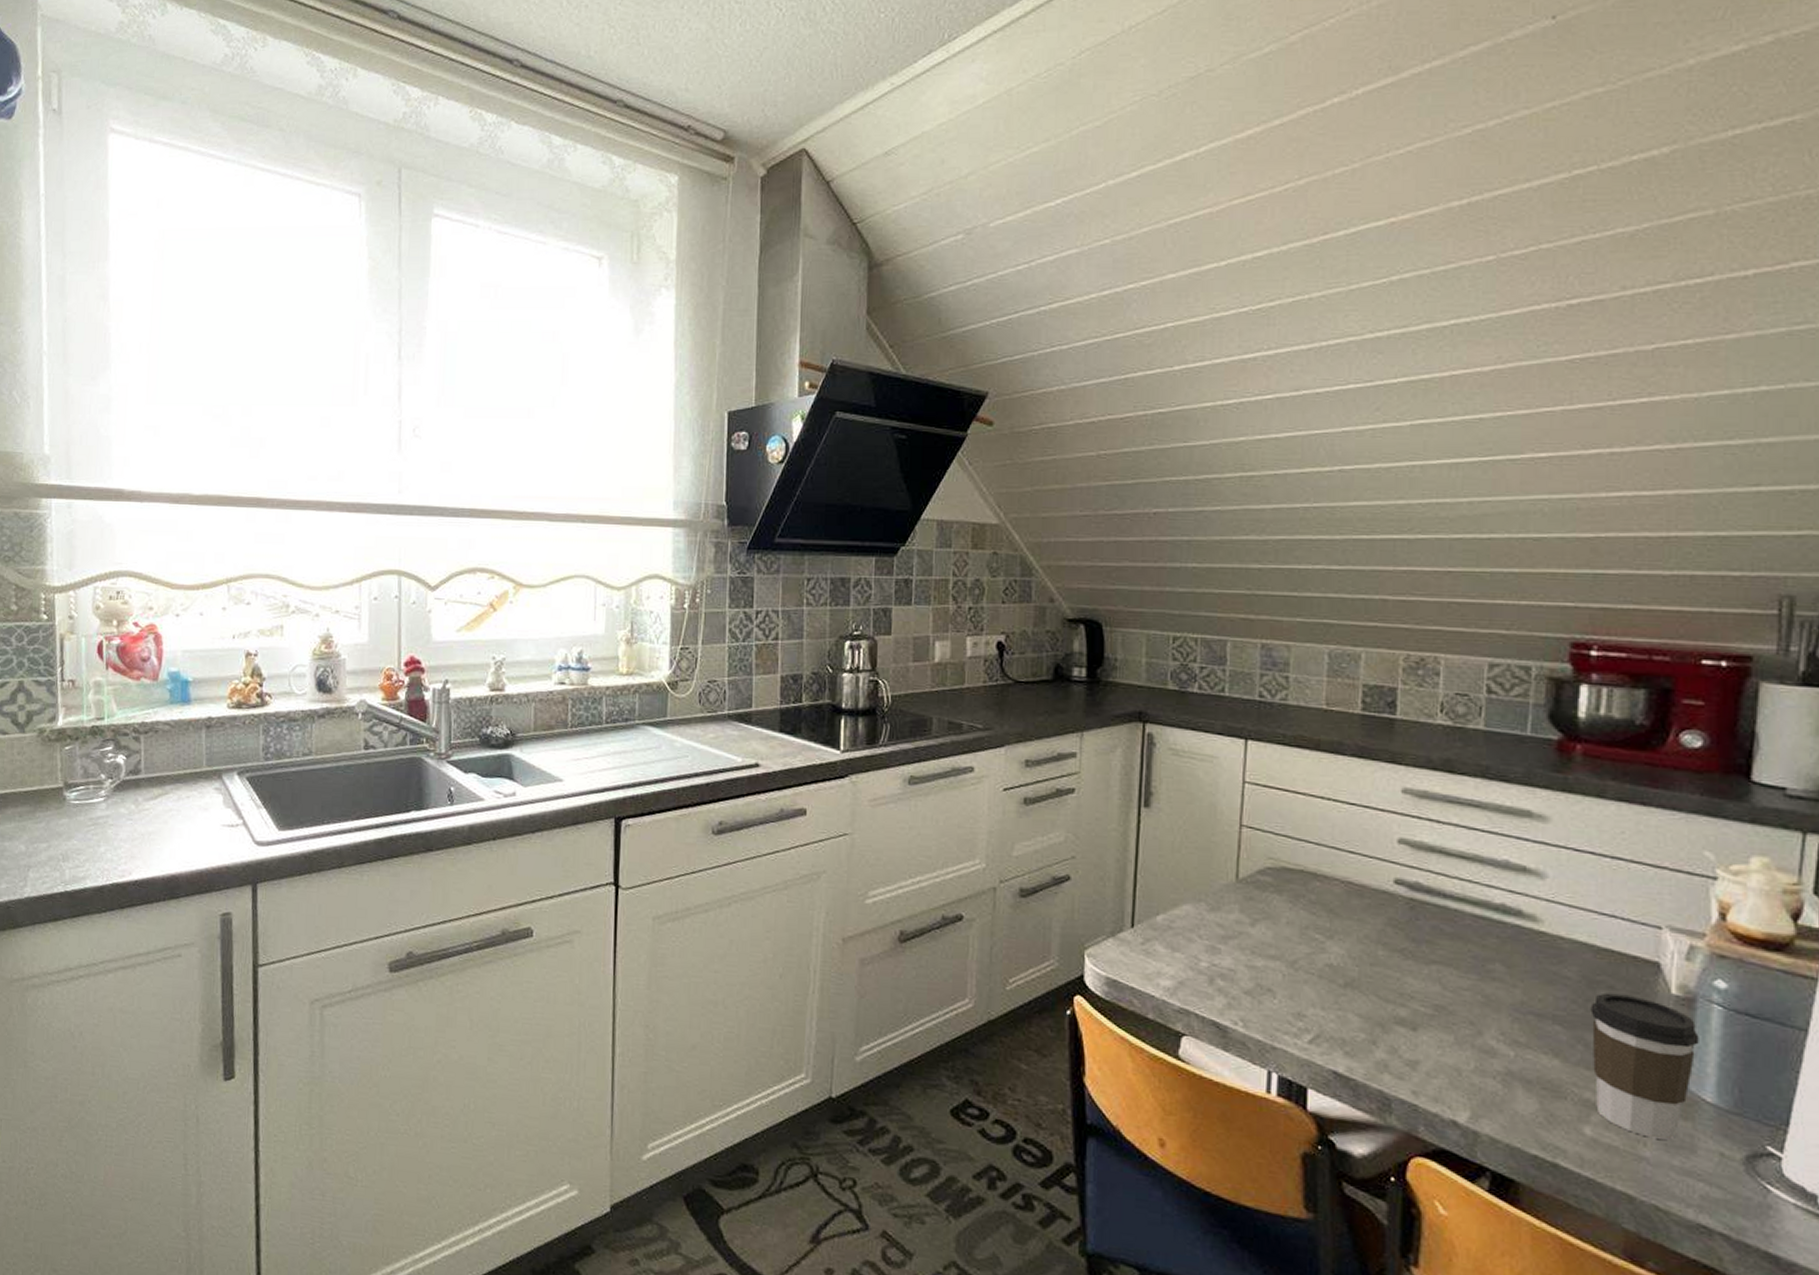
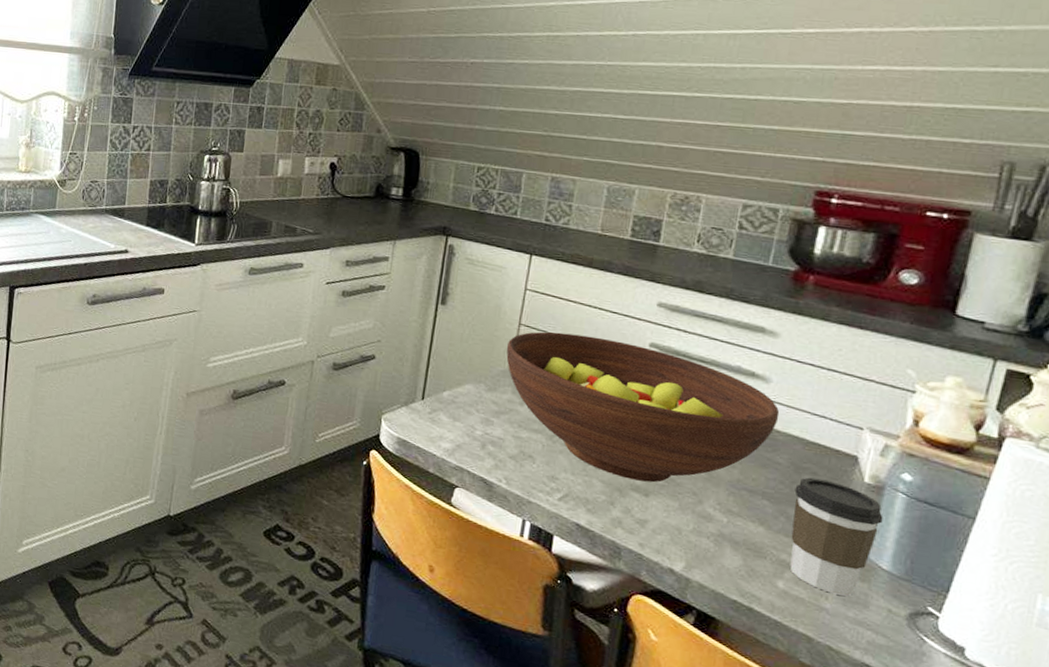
fruit bowl: none [1227,832,1561,1013] -> present [506,331,780,483]

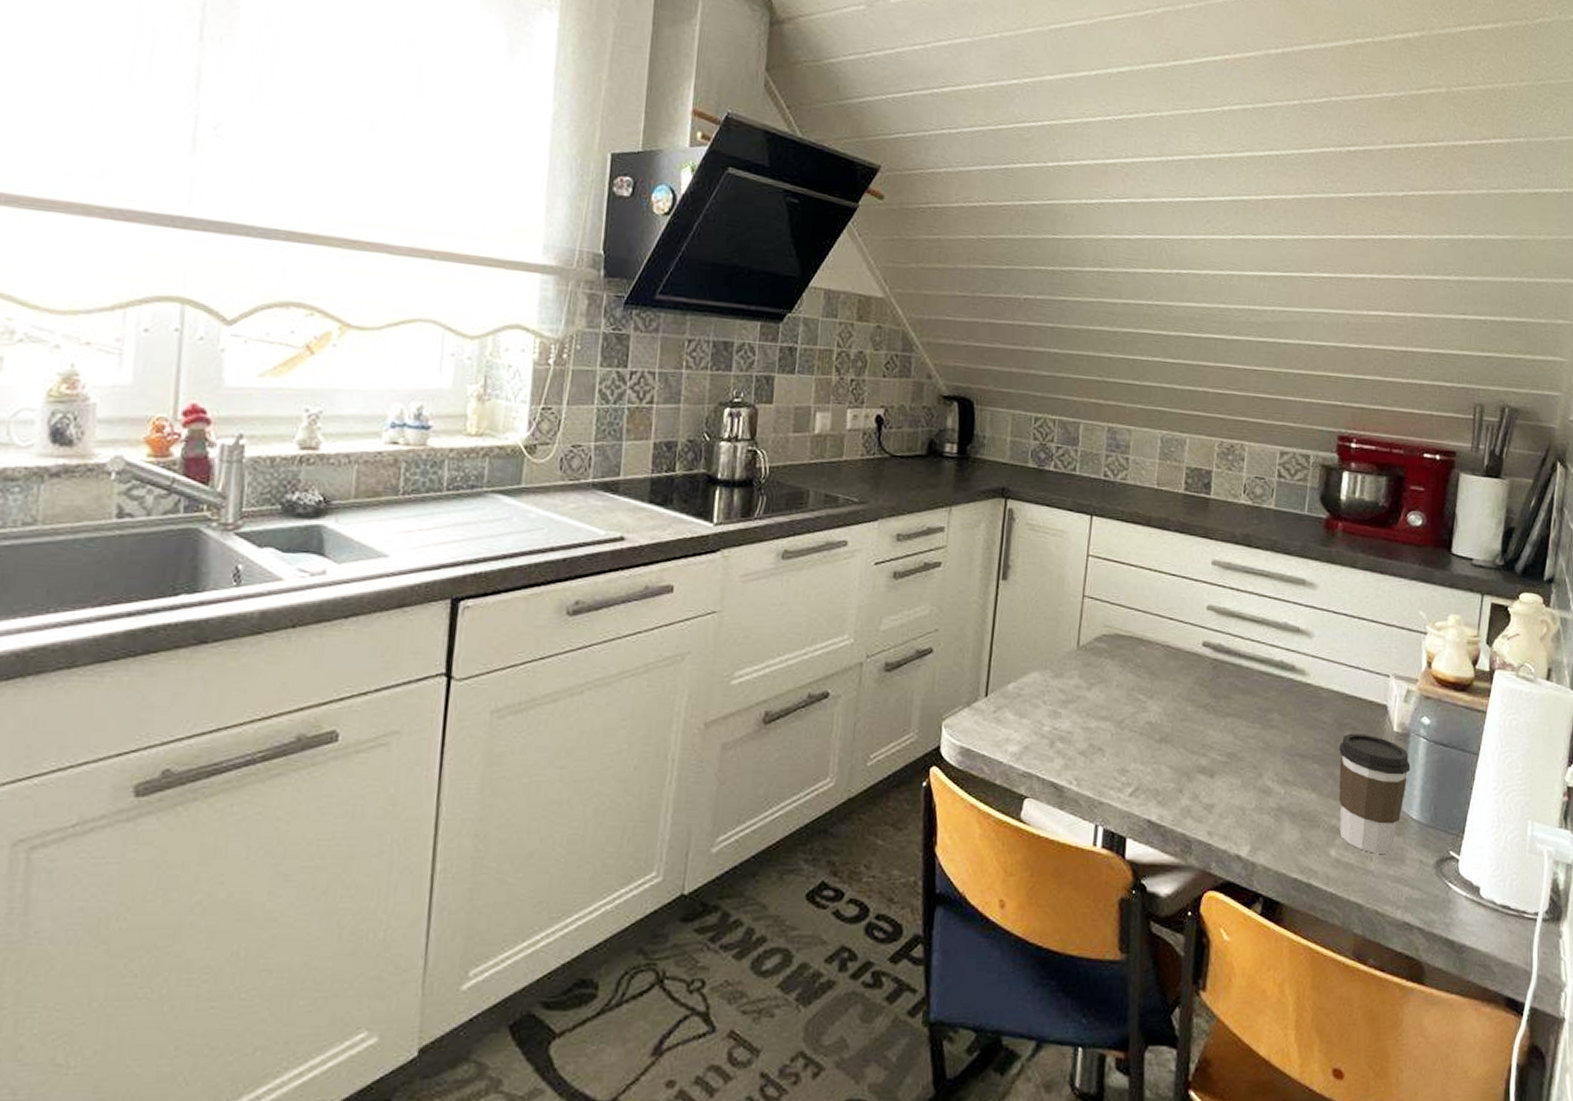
fruit bowl: present [506,331,780,483] -> none [1071,602,1322,761]

